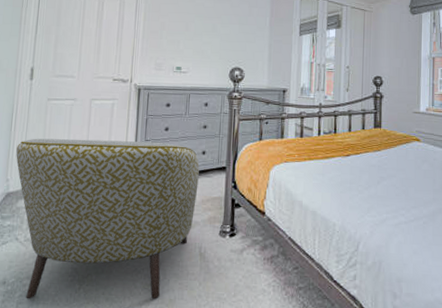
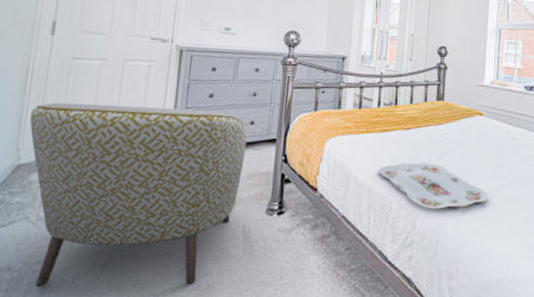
serving tray: none [321,187,429,232] -> present [379,162,489,210]

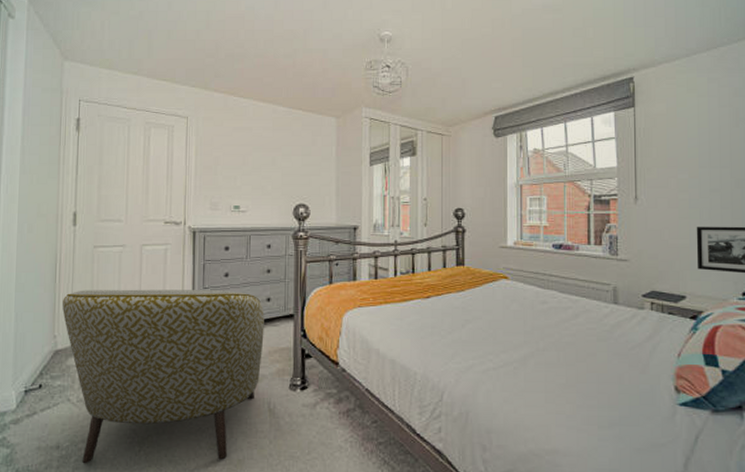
serving tray: present [379,162,489,210] -> none [400,332,520,380]

